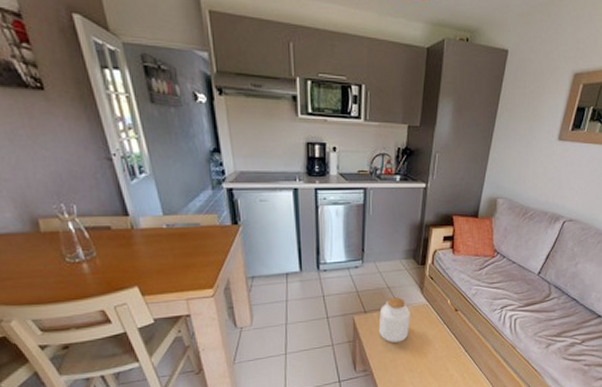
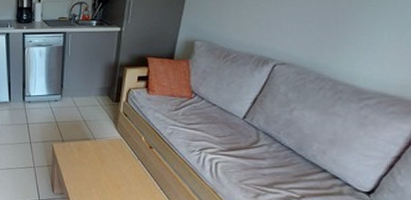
jar: present [378,297,410,343] -> none [74,130,105,172]

